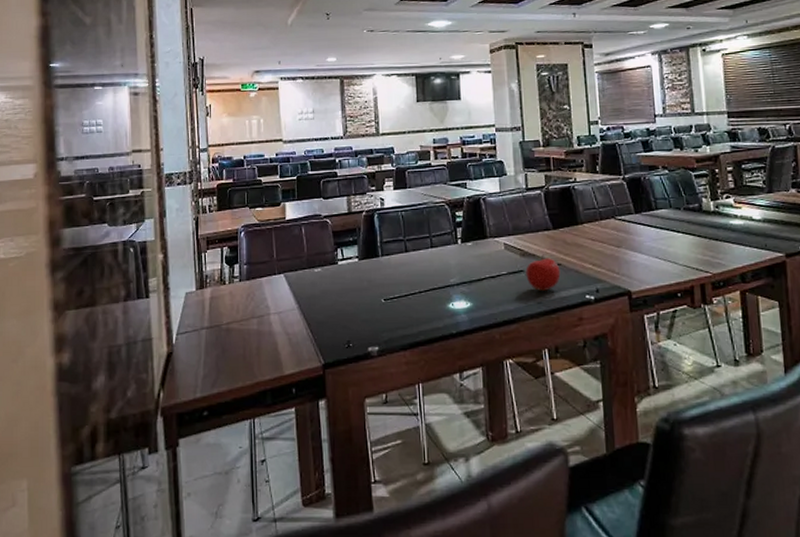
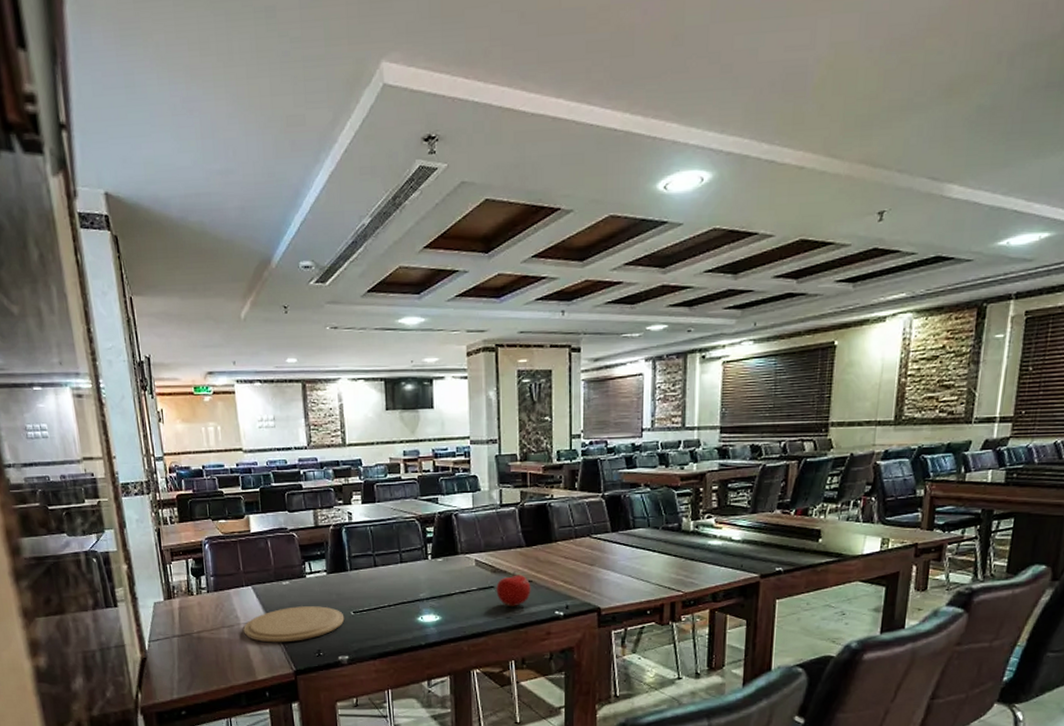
plate: none [273,294,375,334] -> present [243,606,345,643]

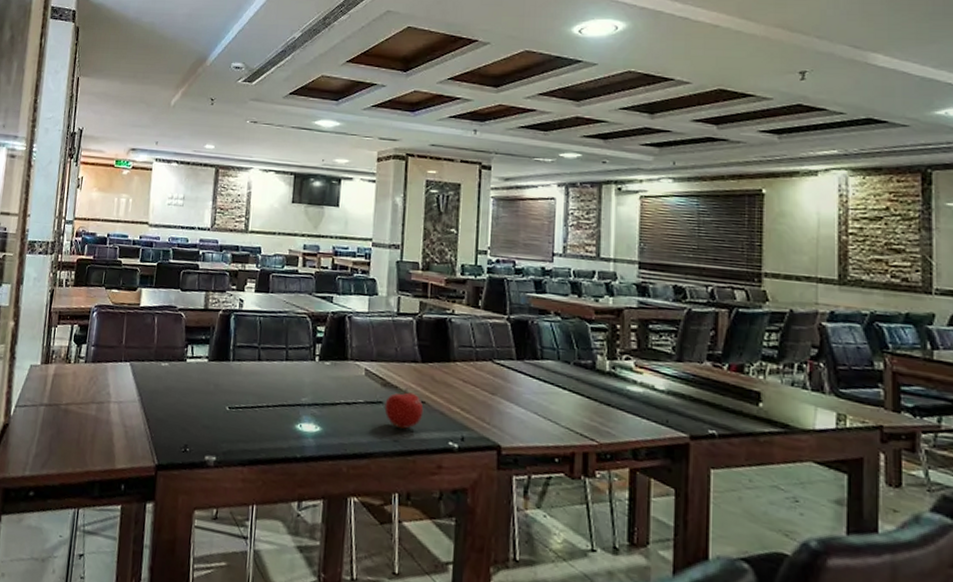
plate: present [243,606,345,643] -> none [112,391,219,431]

